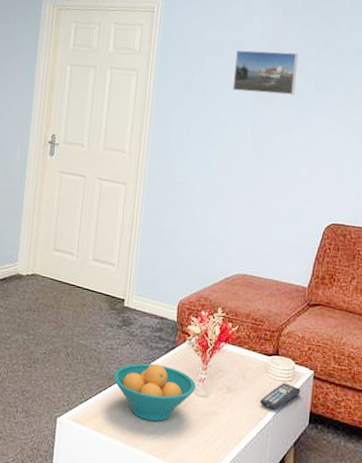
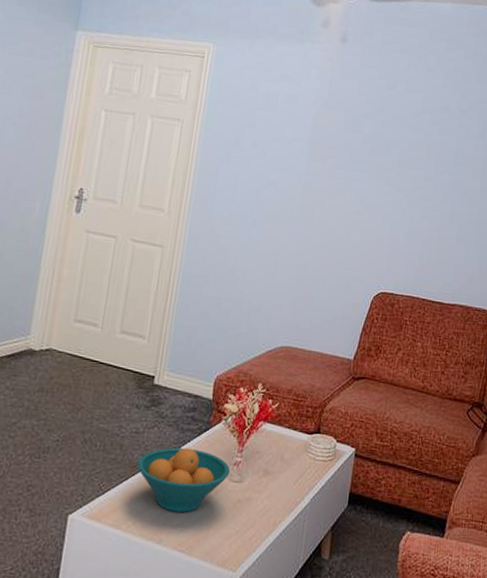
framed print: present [232,50,299,95] -> none [285,105,355,156]
remote control: present [260,383,301,410] -> none [298,463,341,492]

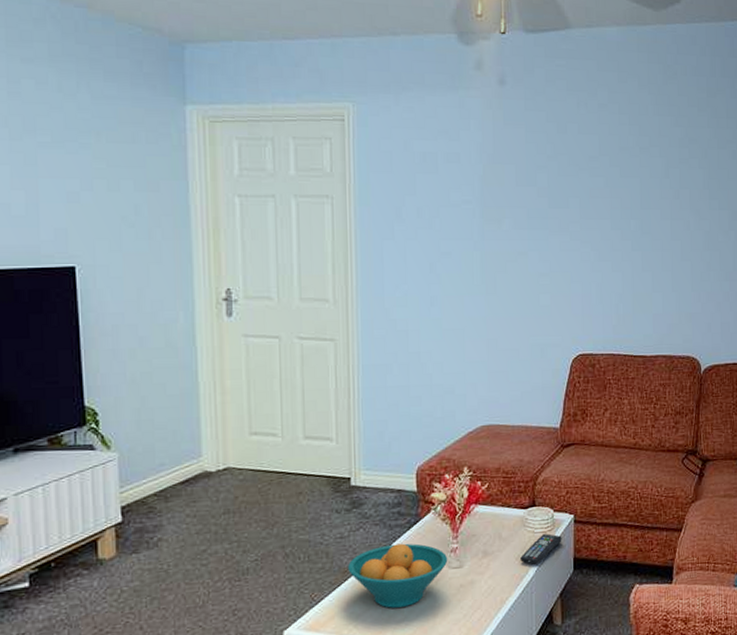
remote control: none [298,463,341,492] -> present [520,534,562,564]

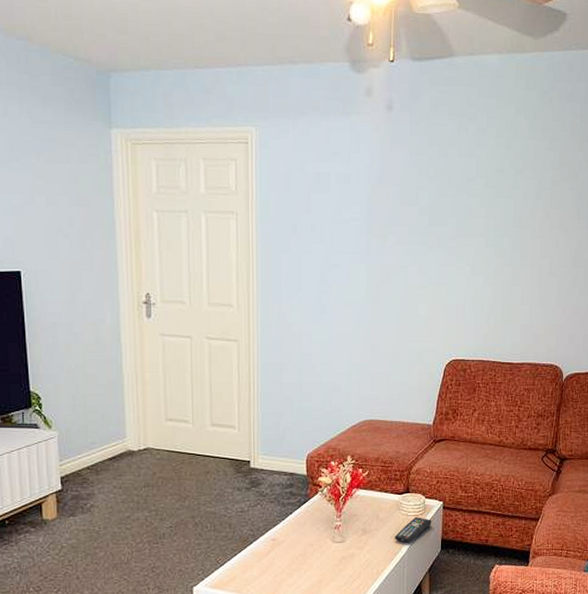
fruit bowl: present [348,543,448,608] -> none [247,519,332,573]

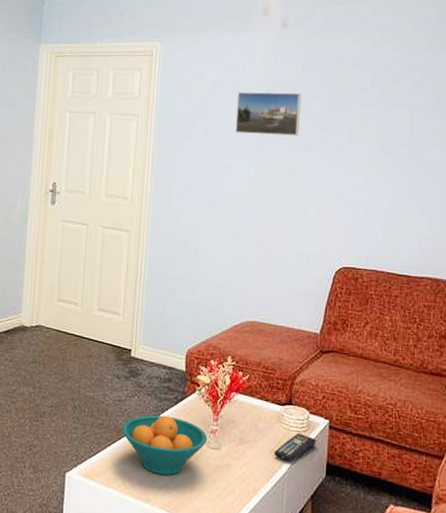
fruit bowl: none [247,519,332,573] -> present [122,415,208,475]
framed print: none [343,183,409,231] -> present [235,91,302,136]

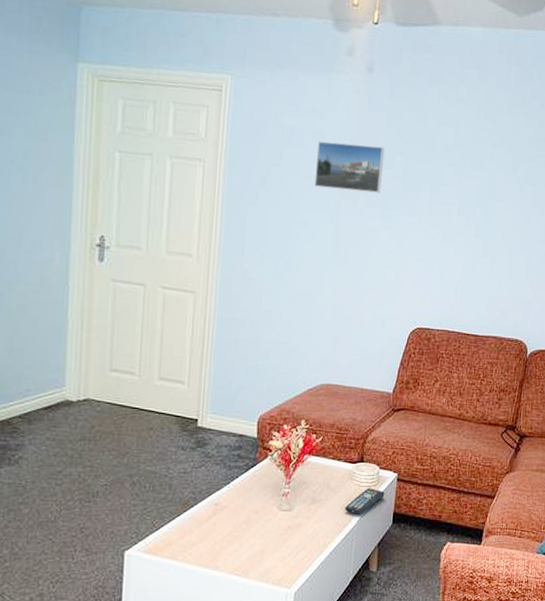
fruit bowl: present [122,415,208,475] -> none [188,483,280,541]

